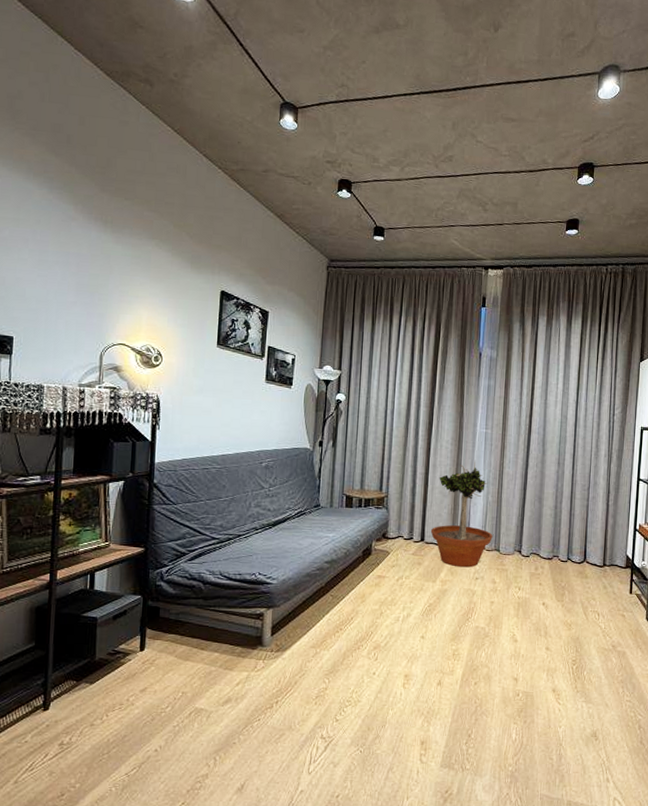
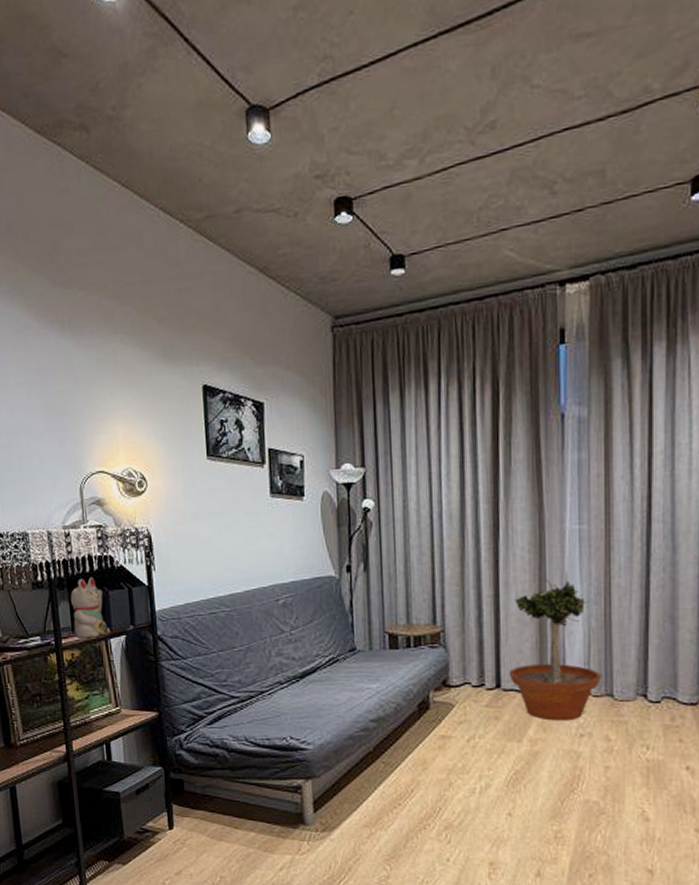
decorative figurine: none [75,429,111,481] -> present [70,576,111,638]

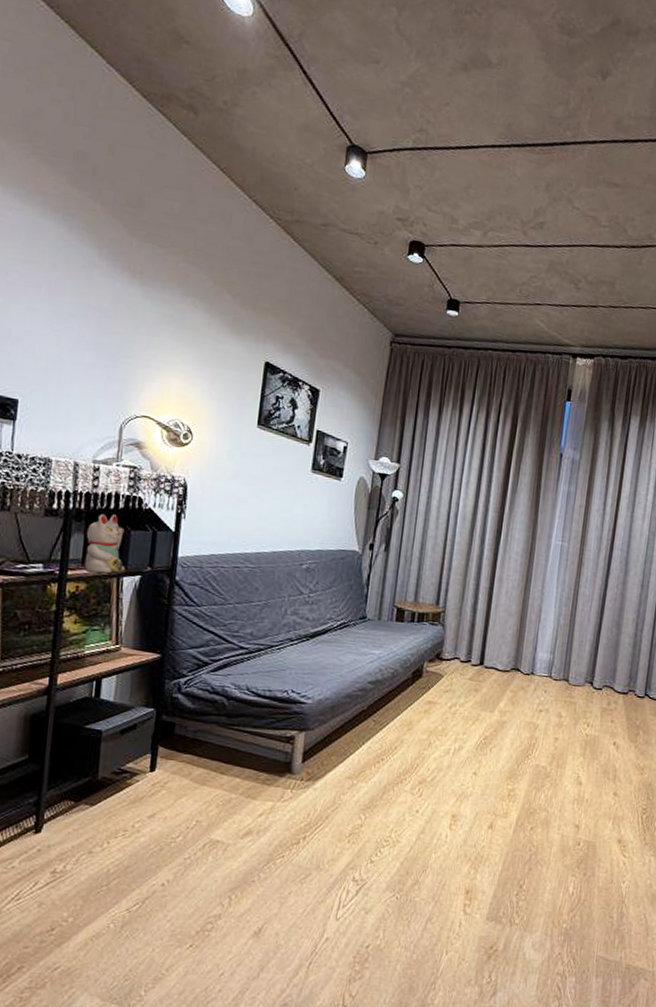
potted tree: present [508,571,601,721] -> none [491,577,562,698]

